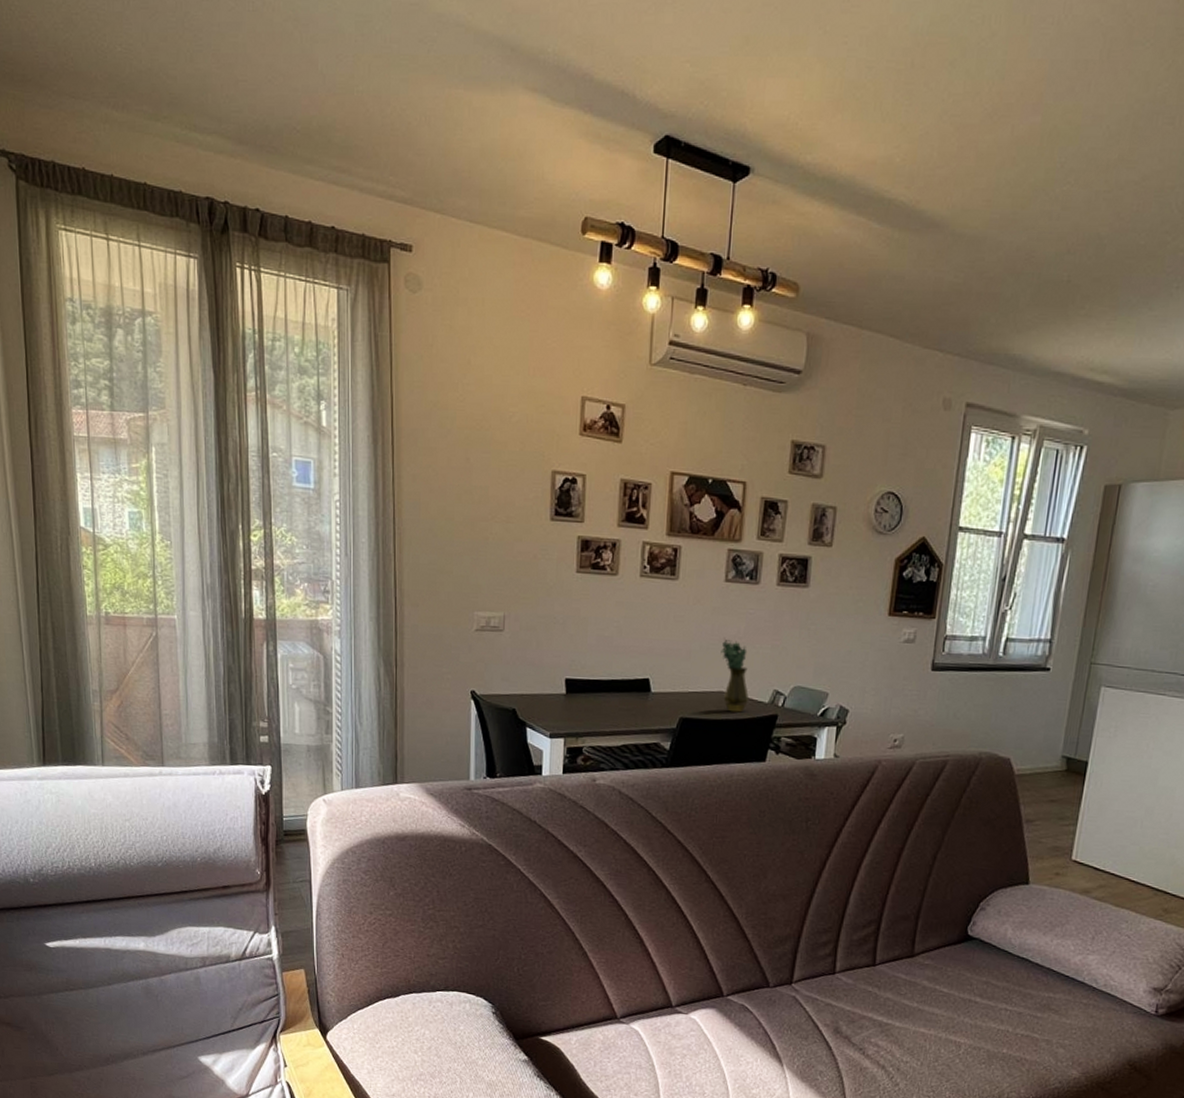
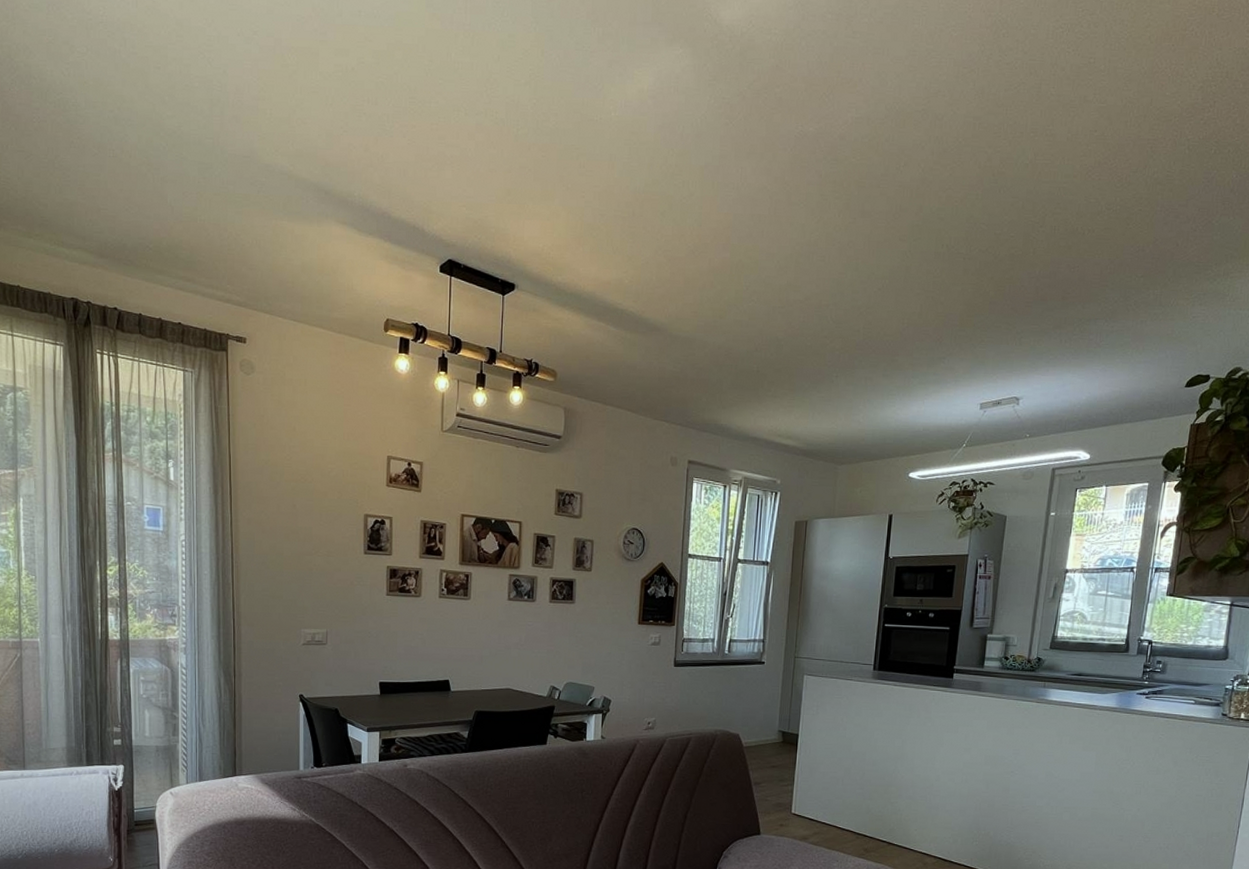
vase: present [720,637,749,713] -> none [506,644,530,705]

